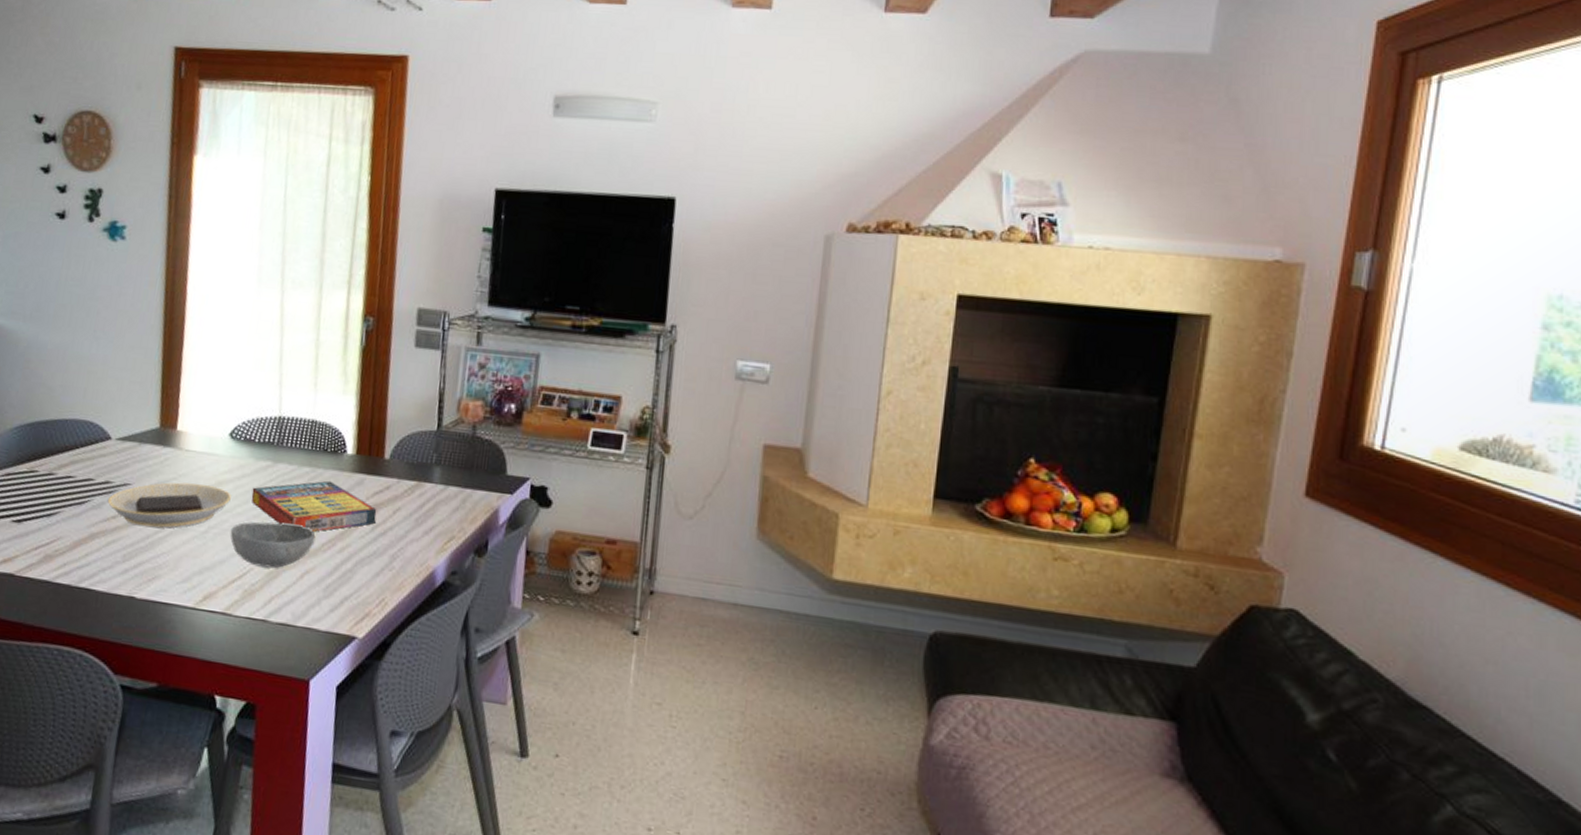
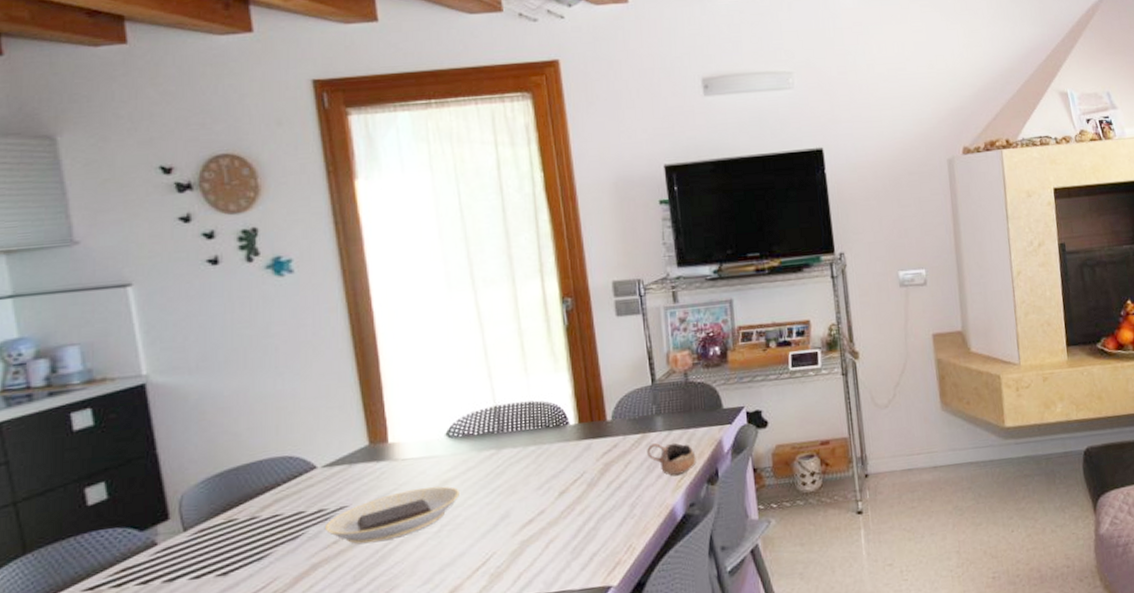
bowl: present [230,521,316,569] -> none [465,499,554,550]
game compilation box: present [251,480,377,532] -> none [480,453,610,505]
cup: none [418,495,468,536] -> present [647,442,697,476]

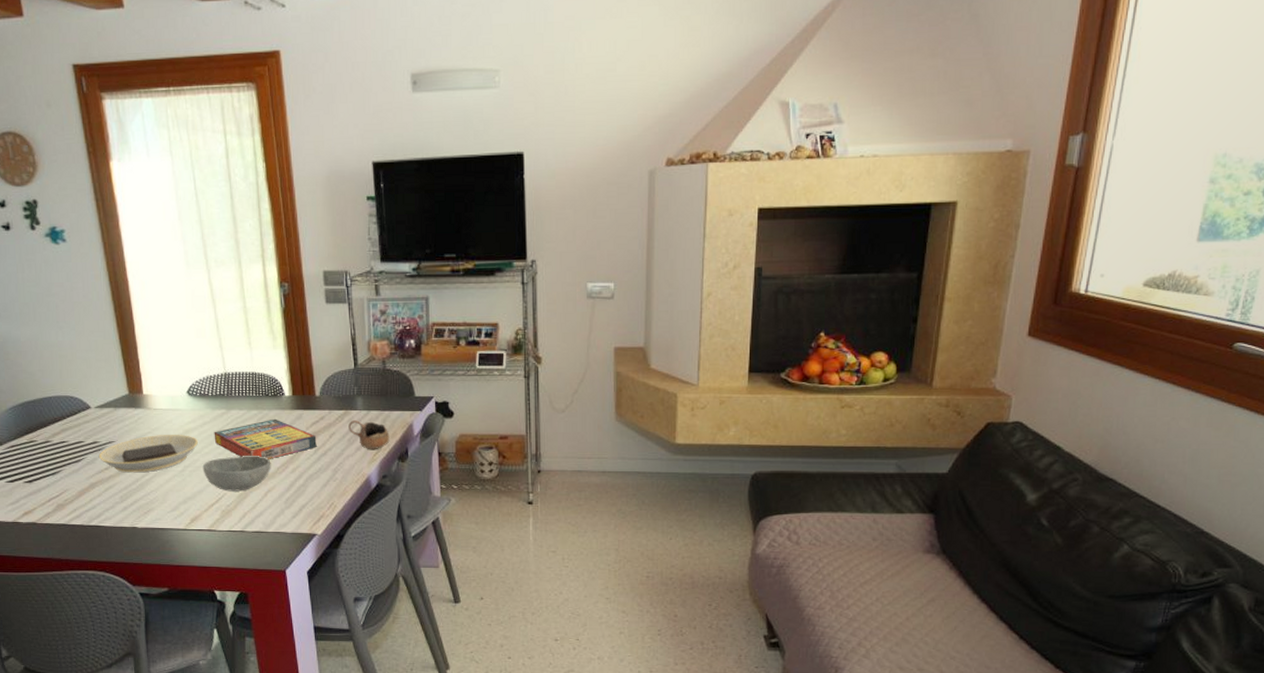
bowl: none [465,499,554,550] -> present [202,456,271,492]
game compilation box: none [480,453,610,505] -> present [214,418,317,459]

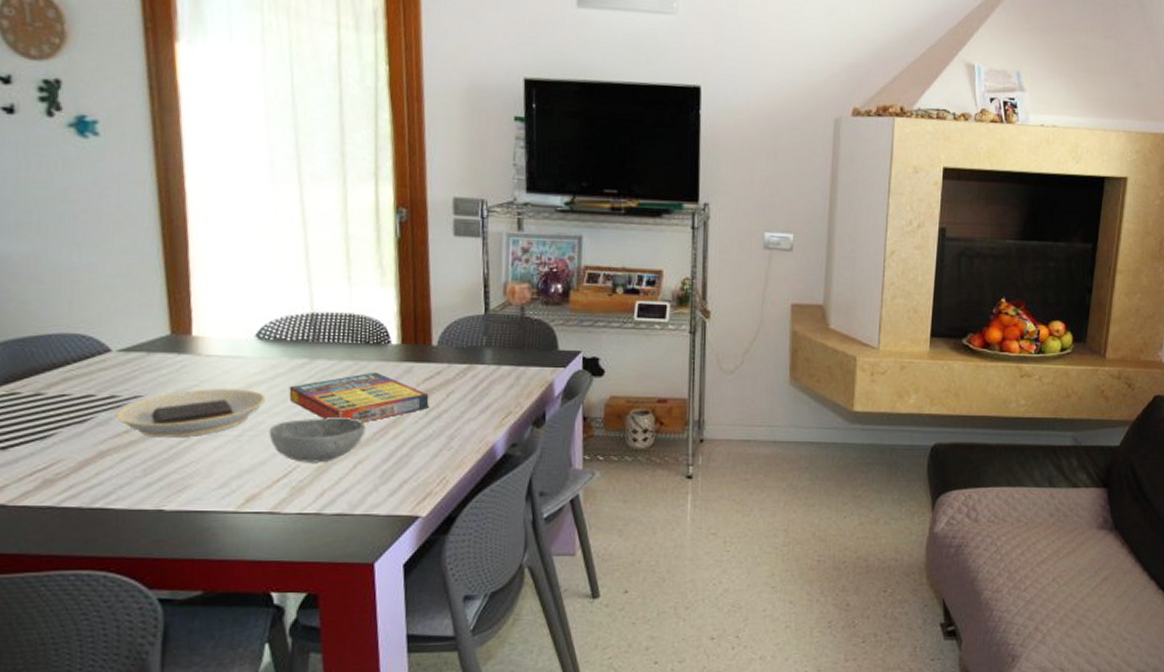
cup: present [348,420,390,449] -> none [472,376,524,412]

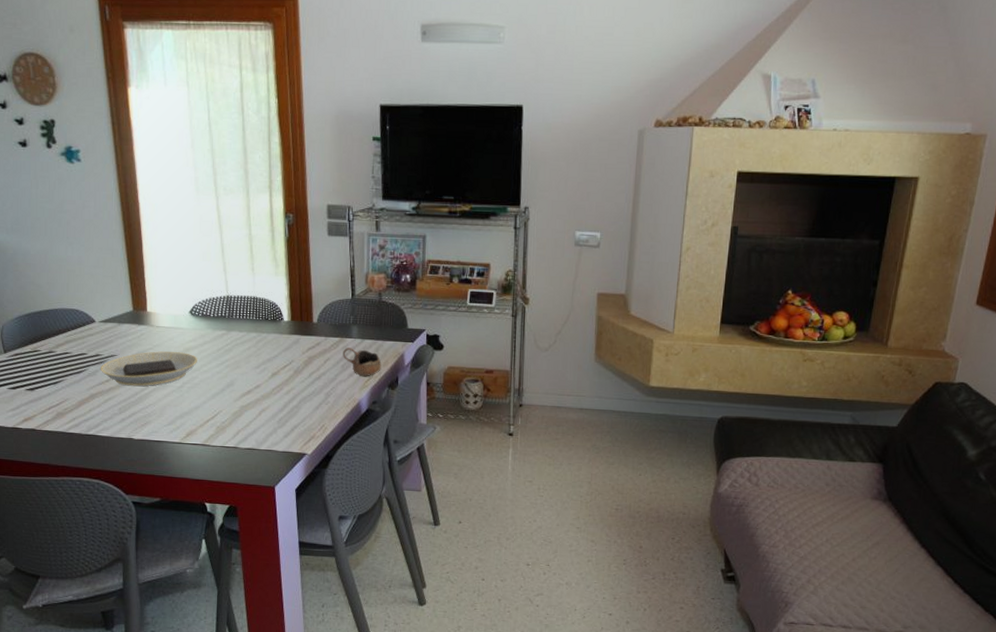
bowl: present [268,417,366,463] -> none [200,375,267,410]
game compilation box: present [289,372,429,422] -> none [213,342,312,380]
cup: none [472,376,524,412] -> present [343,347,382,376]

